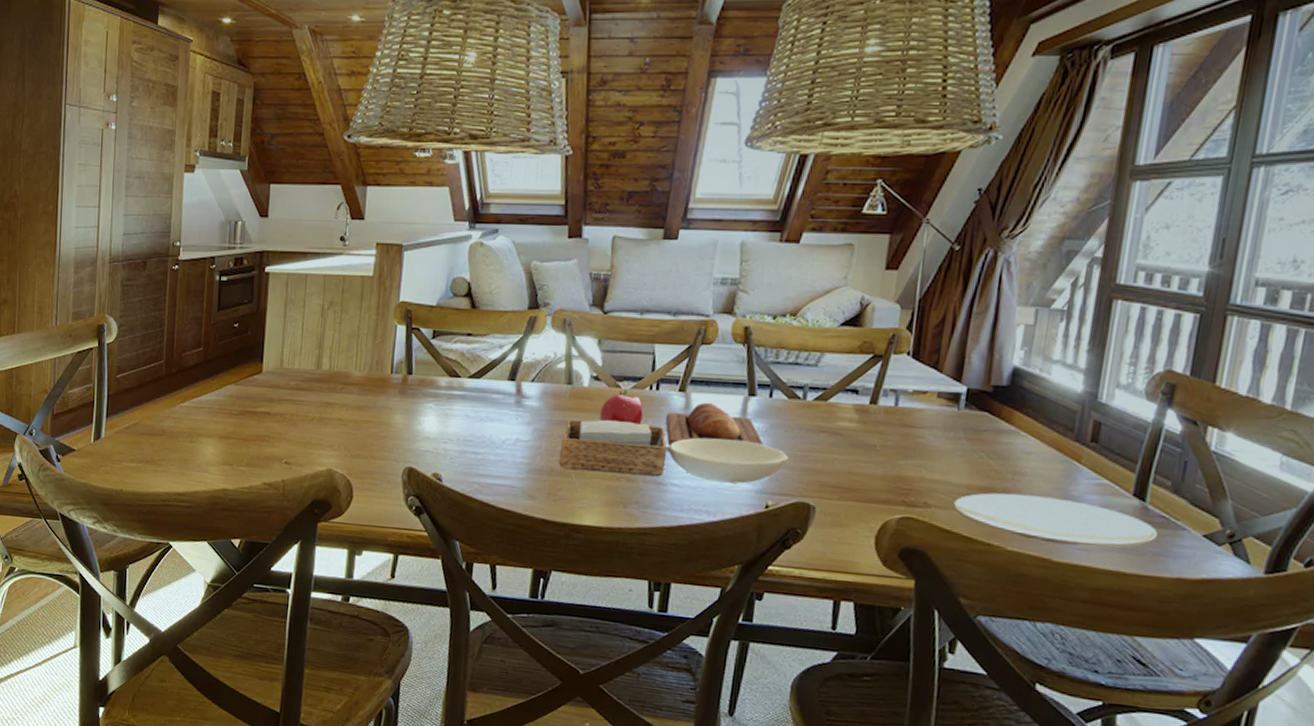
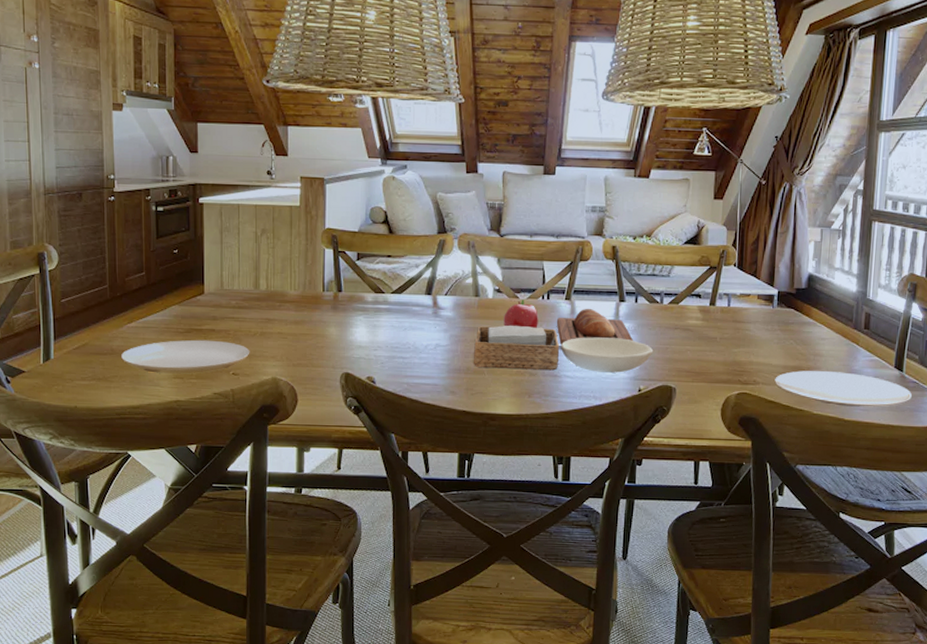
plate: none [171,423,306,461] -> present [121,339,250,374]

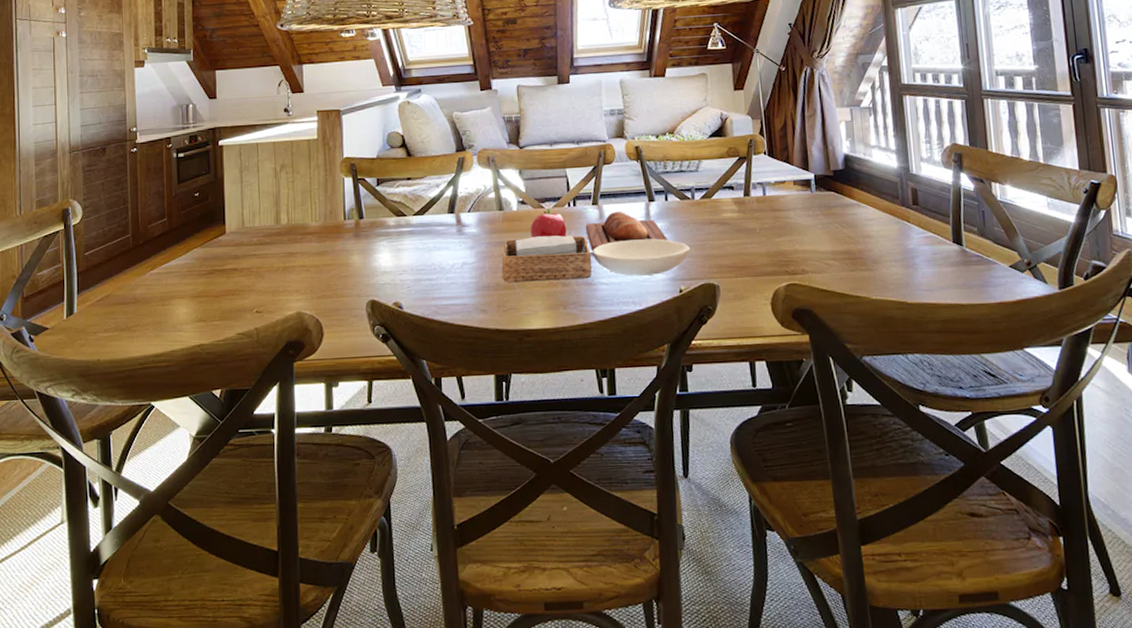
plate: present [121,339,250,374] -> none [144,279,273,318]
plate: present [774,370,912,407] -> none [824,252,977,289]

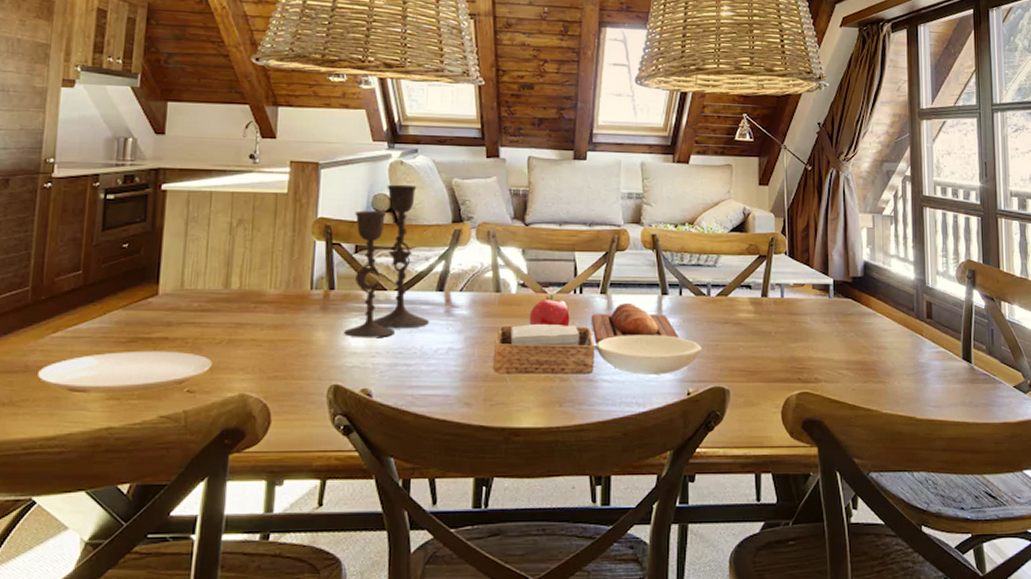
plate: none [144,279,273,318] -> present [38,350,213,394]
candlestick: none [373,121,445,259] -> present [344,184,430,338]

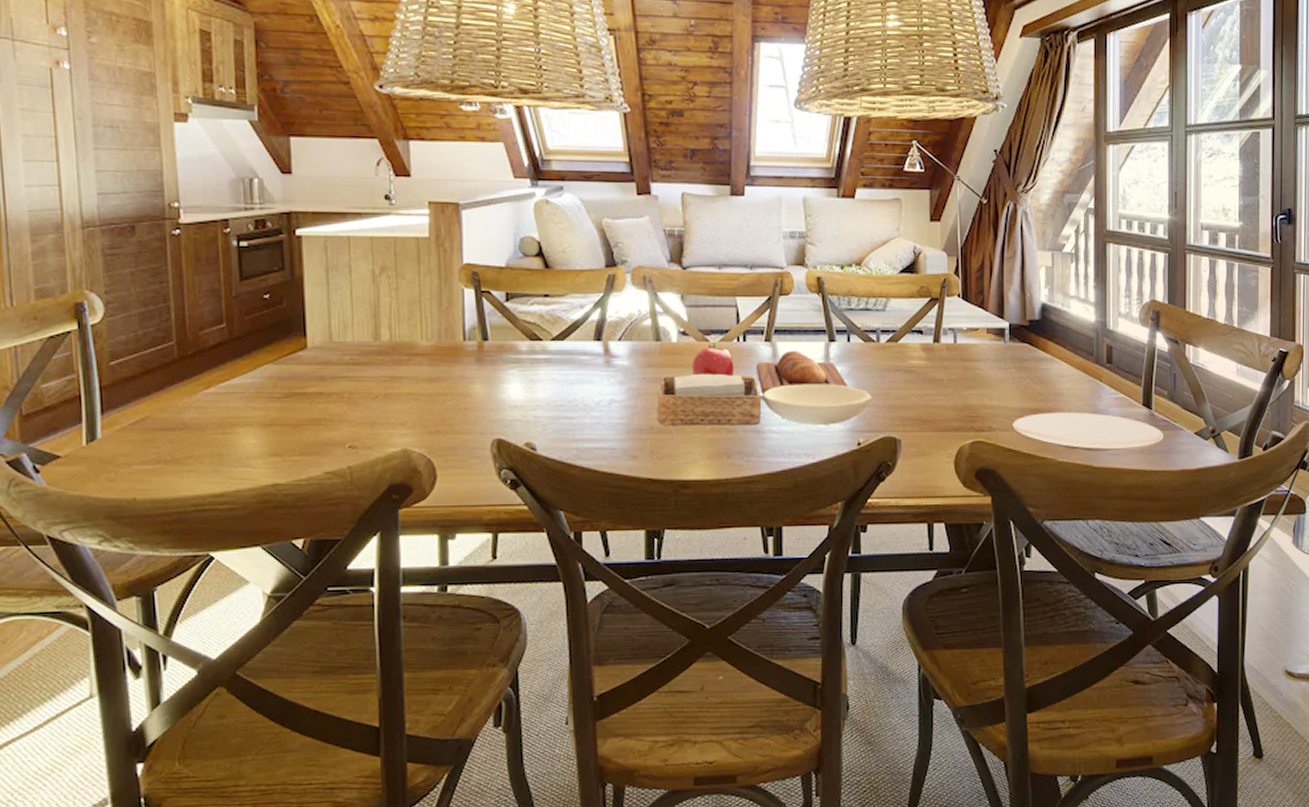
plate: present [38,350,213,394] -> none [196,406,372,451]
candlestick: present [344,184,430,338] -> none [502,226,590,391]
plate: none [838,365,984,404] -> present [1012,413,1163,452]

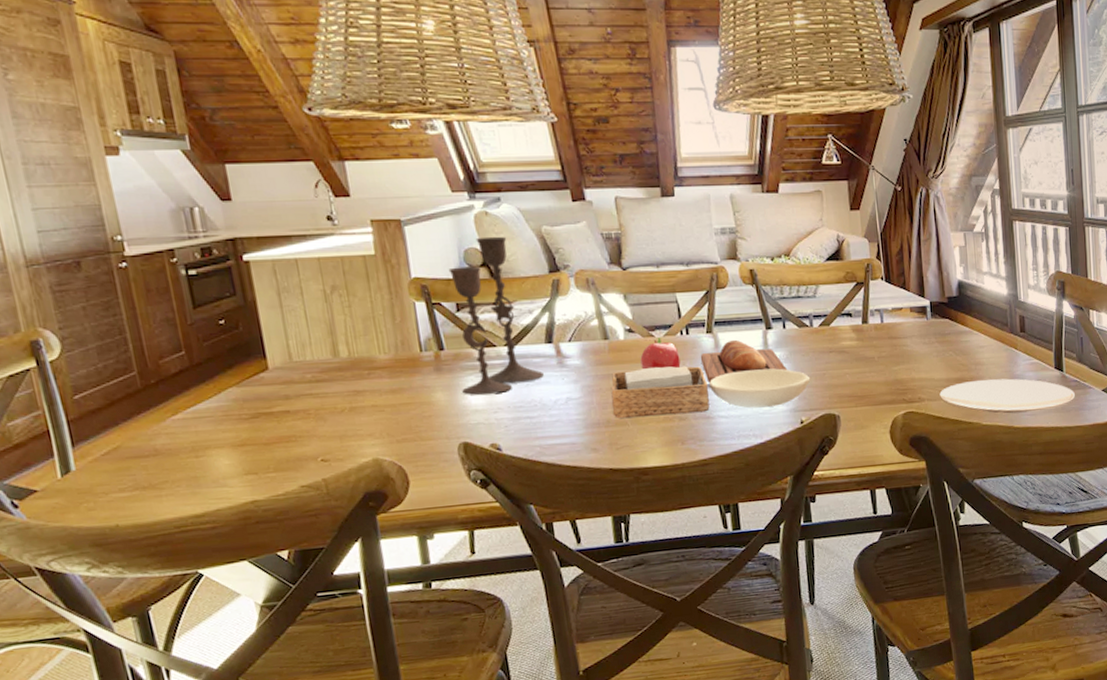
candlestick: none [502,226,590,391] -> present [448,236,545,396]

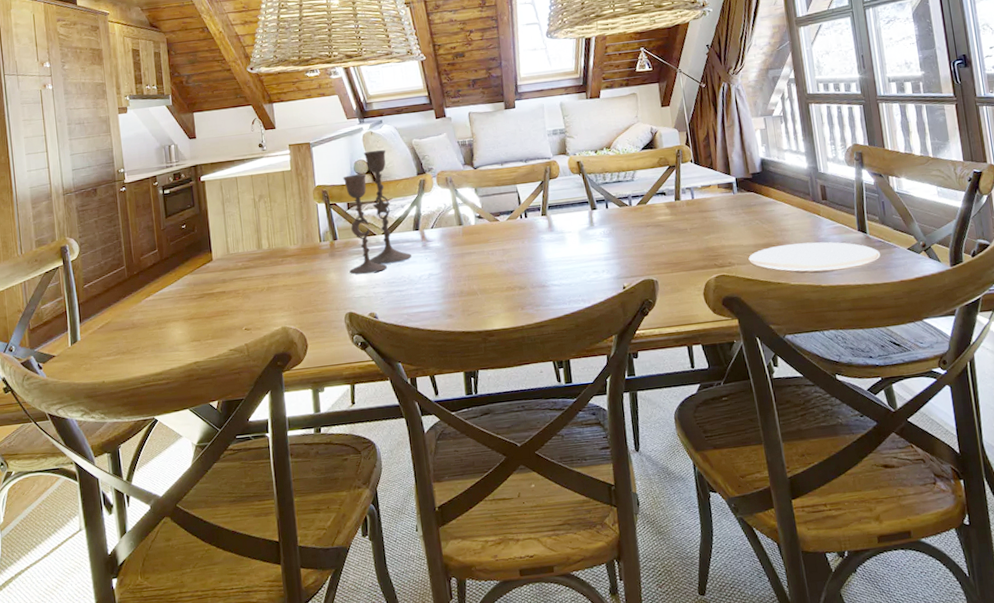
napkin holder: present [611,365,710,418] -> none [464,243,545,289]
fruit: present [640,337,681,370] -> none [487,221,521,249]
bread loaf: present [700,339,788,384] -> none [536,220,611,258]
bowl: present [709,368,811,409] -> none [544,242,631,277]

